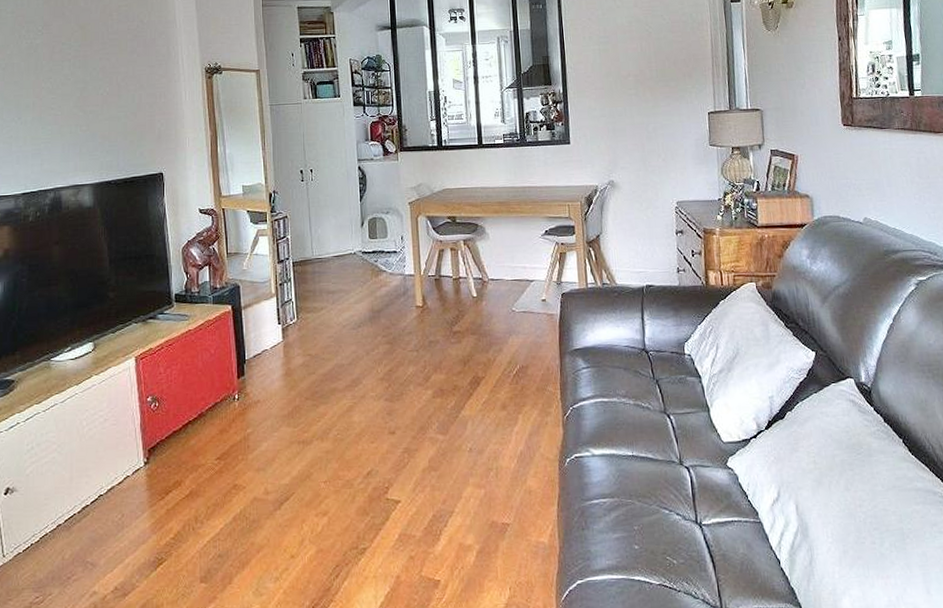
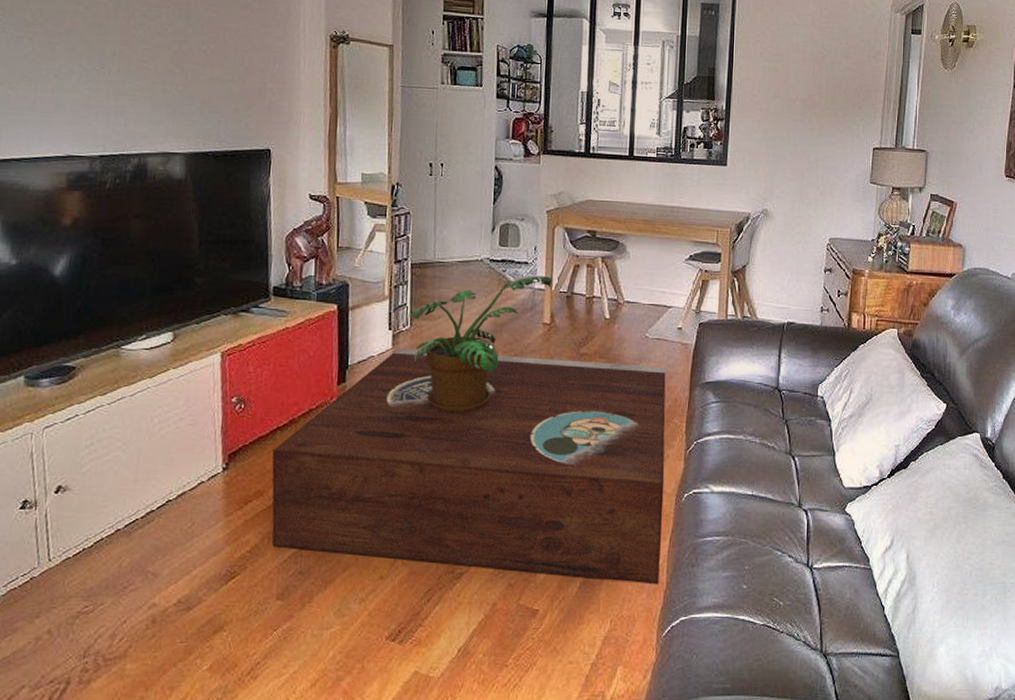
stereo: none [185,338,552,550] -> present [272,348,666,585]
potted plant: none [295,262,421,397] -> present [409,276,553,413]

